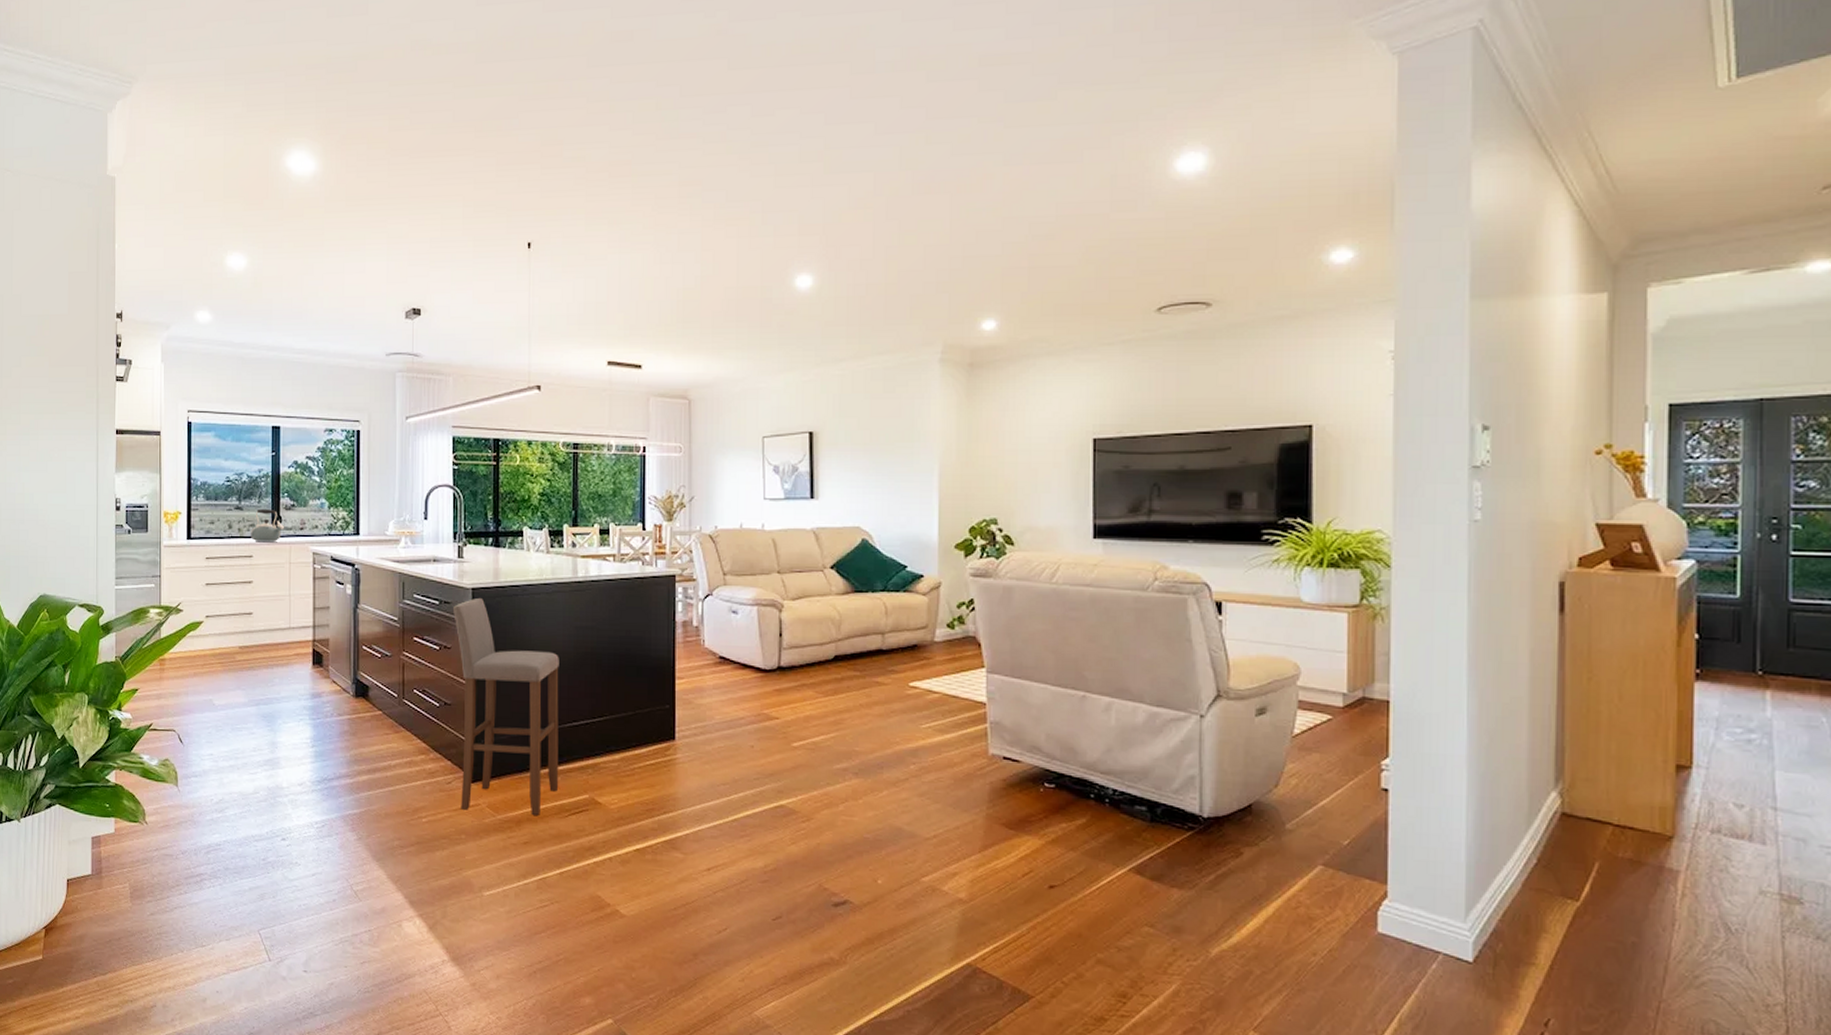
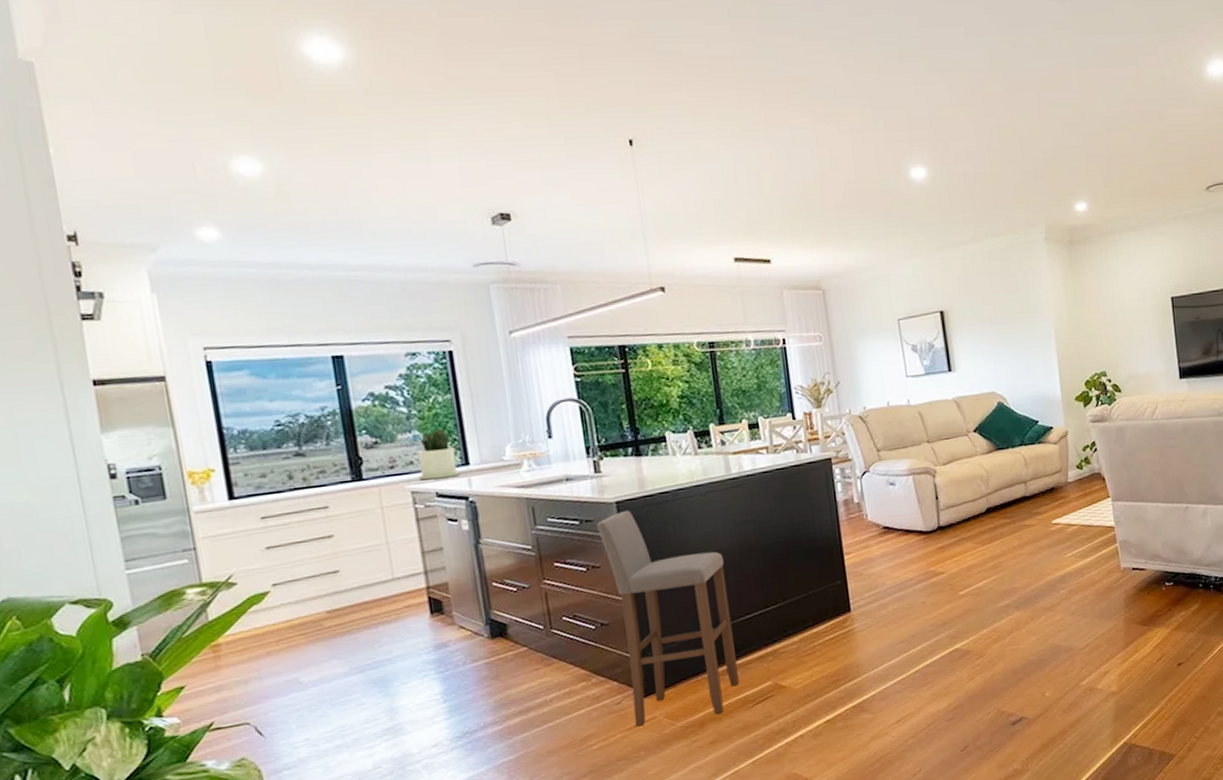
kettle: present [251,508,285,543] -> none [321,450,369,490]
planter: none [319,498,352,544] -> present [415,427,461,481]

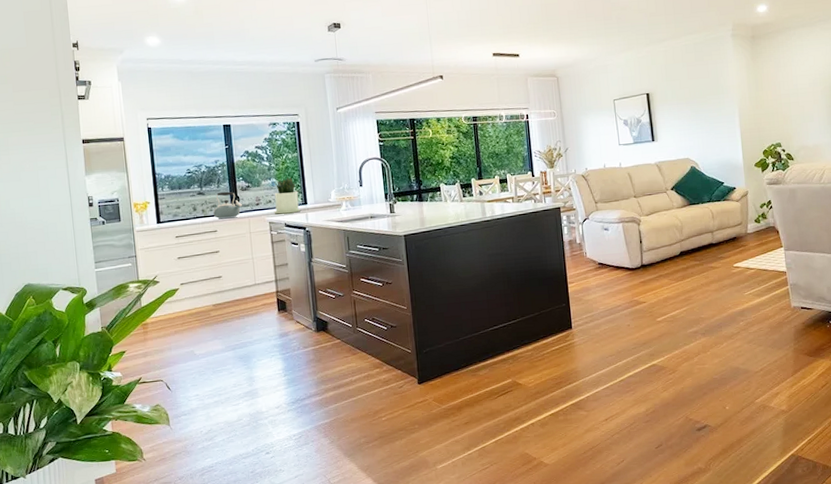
kettle: none [321,450,369,490] -> present [213,191,243,219]
bar stool: present [597,509,740,727] -> none [391,241,488,406]

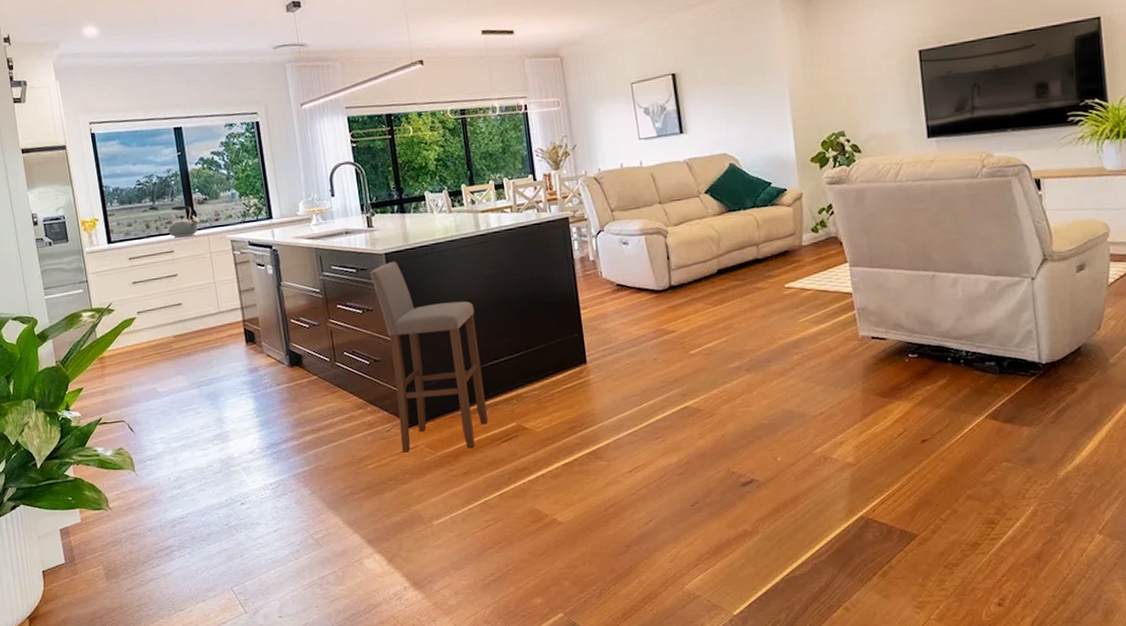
planter: present [273,177,301,214] -> none [233,187,266,231]
bar stool: none [391,241,488,406] -> present [370,260,489,453]

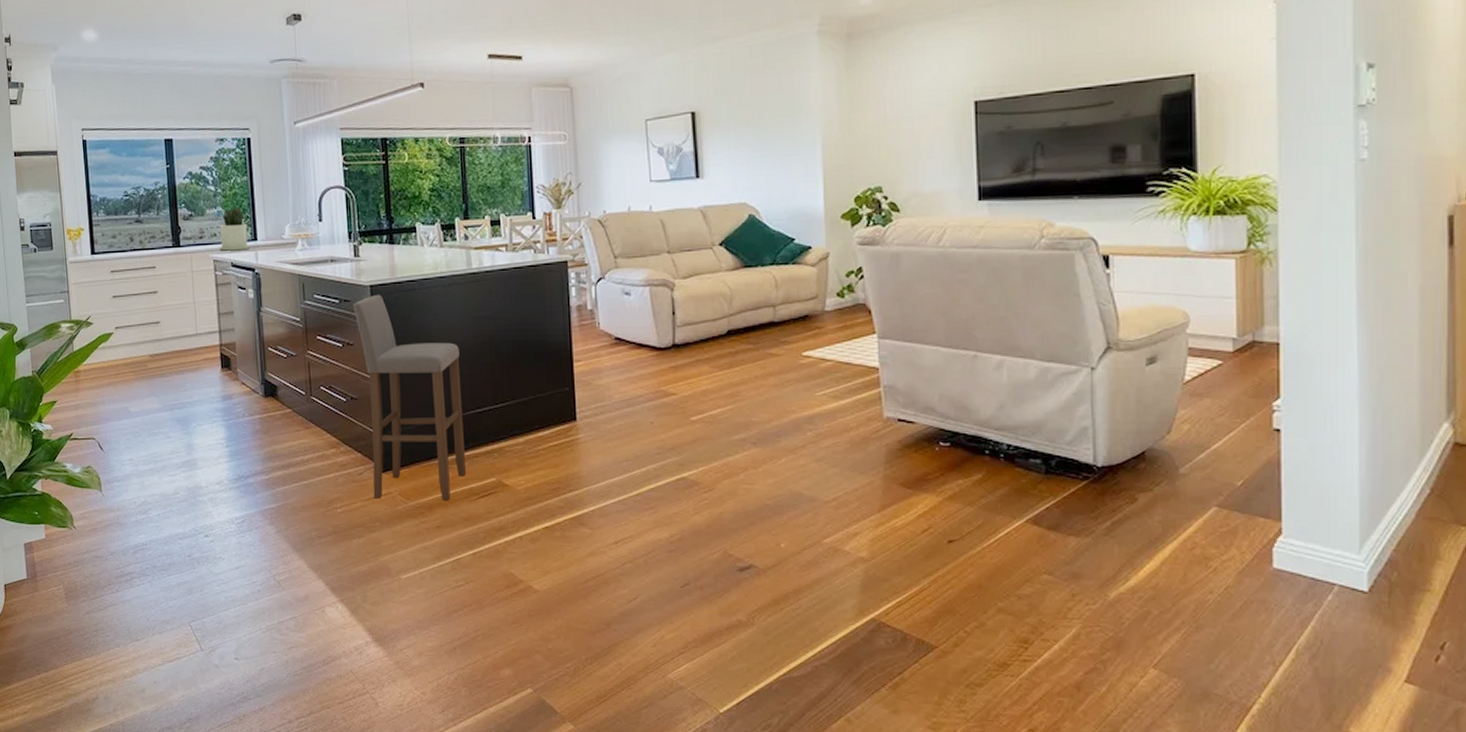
kettle: present [168,205,201,238] -> none [152,220,185,253]
planter: none [233,187,266,231] -> present [219,206,250,251]

